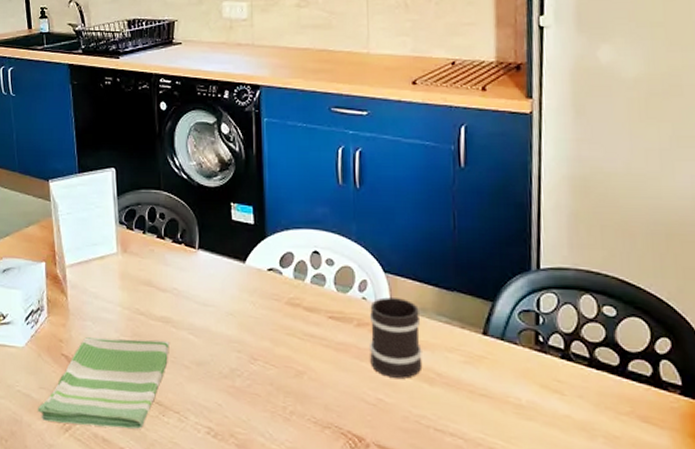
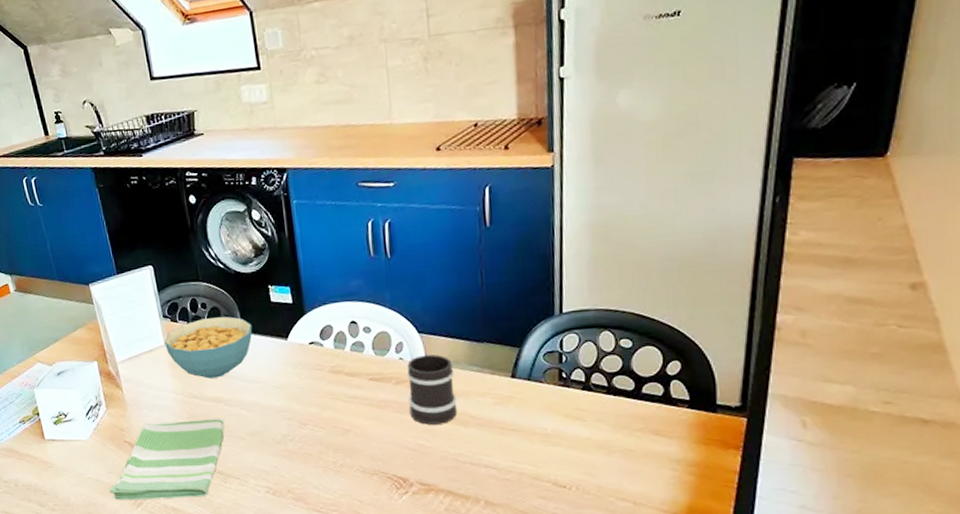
cereal bowl: none [117,230,210,296] -> present [164,316,253,379]

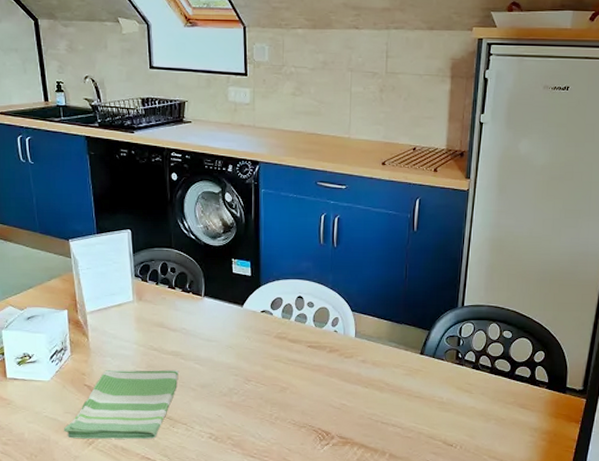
cereal bowl: present [164,316,253,379] -> none [133,281,214,334]
mug: present [406,354,458,425] -> none [338,330,377,388]

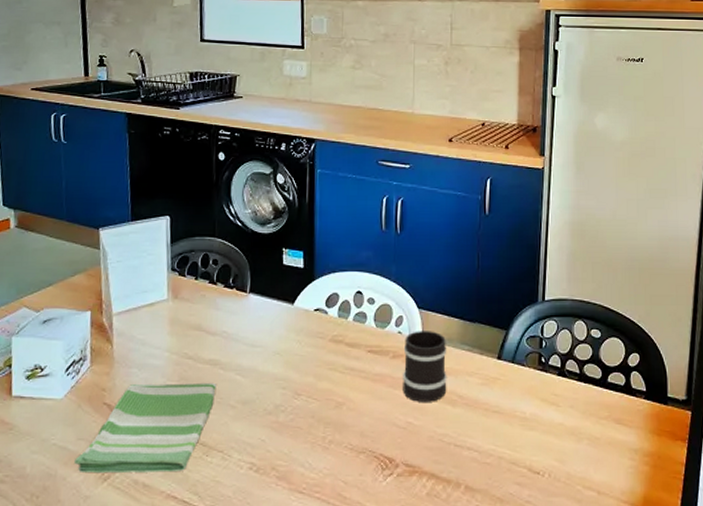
mug: none [338,330,377,388] -> present [403,331,447,402]

